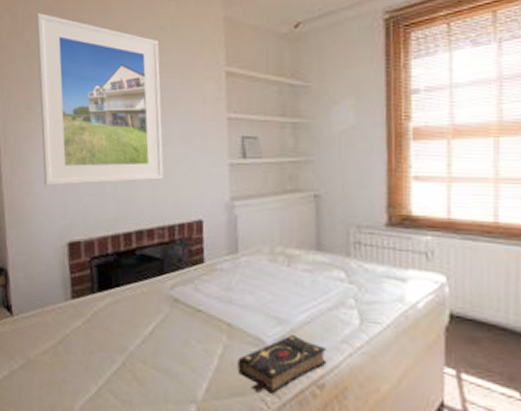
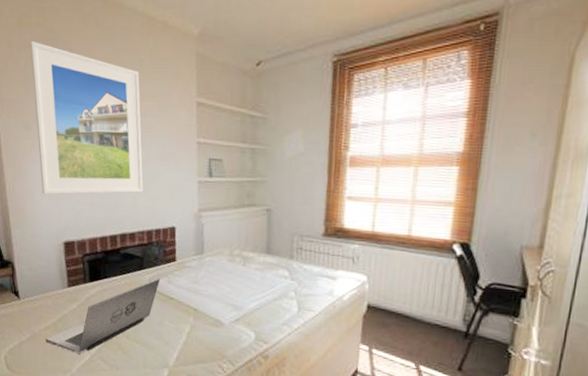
laptop: none [42,284,186,387] -> present [45,278,161,355]
book: present [237,334,327,394] -> none [201,317,271,362]

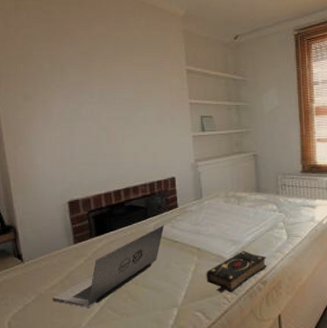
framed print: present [30,40,143,195] -> none [28,21,143,159]
book: none [201,317,271,362] -> present [206,250,267,293]

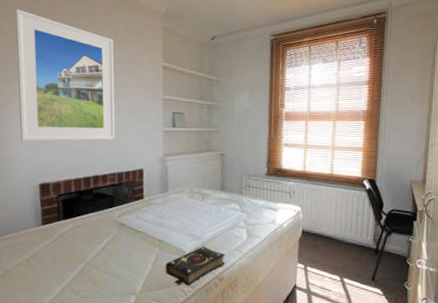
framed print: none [28,21,143,159] -> present [15,8,116,142]
laptop: present [52,224,165,308] -> none [17,214,130,288]

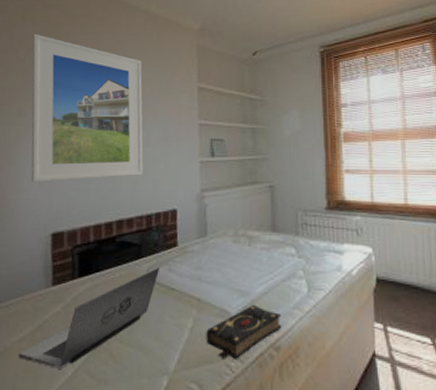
laptop: none [17,214,130,288] -> present [18,266,161,370]

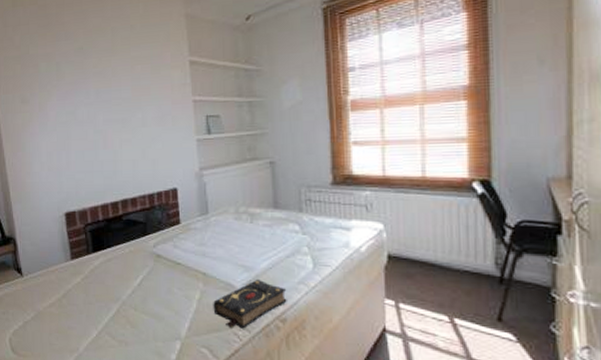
laptop: present [18,266,161,370] -> none [50,243,166,332]
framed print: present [31,33,144,183] -> none [25,18,142,167]

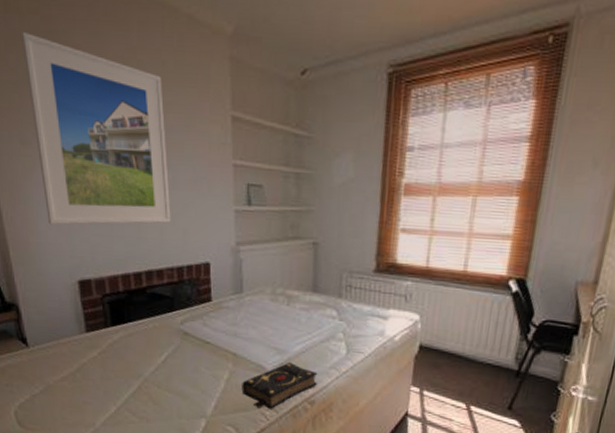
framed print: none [25,18,142,167] -> present [22,31,171,225]

